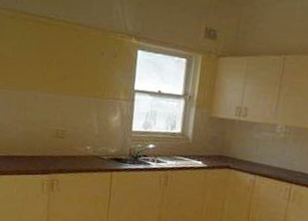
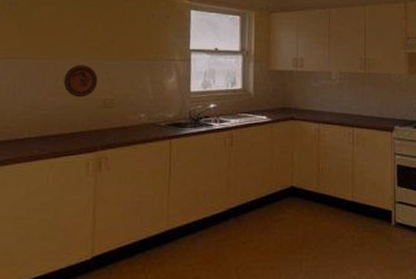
decorative plate: none [24,97,53,127] -> present [63,65,98,98]

